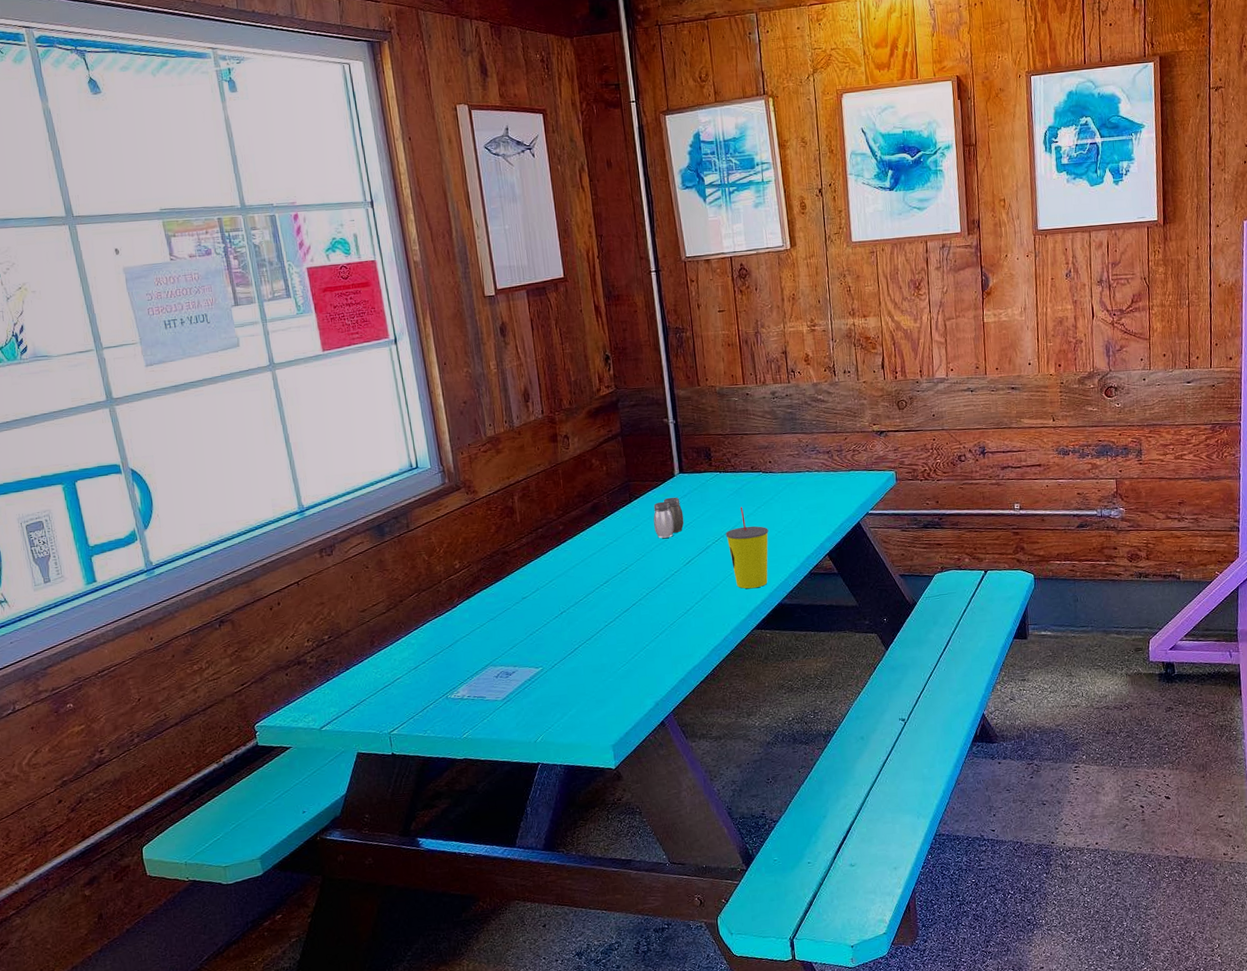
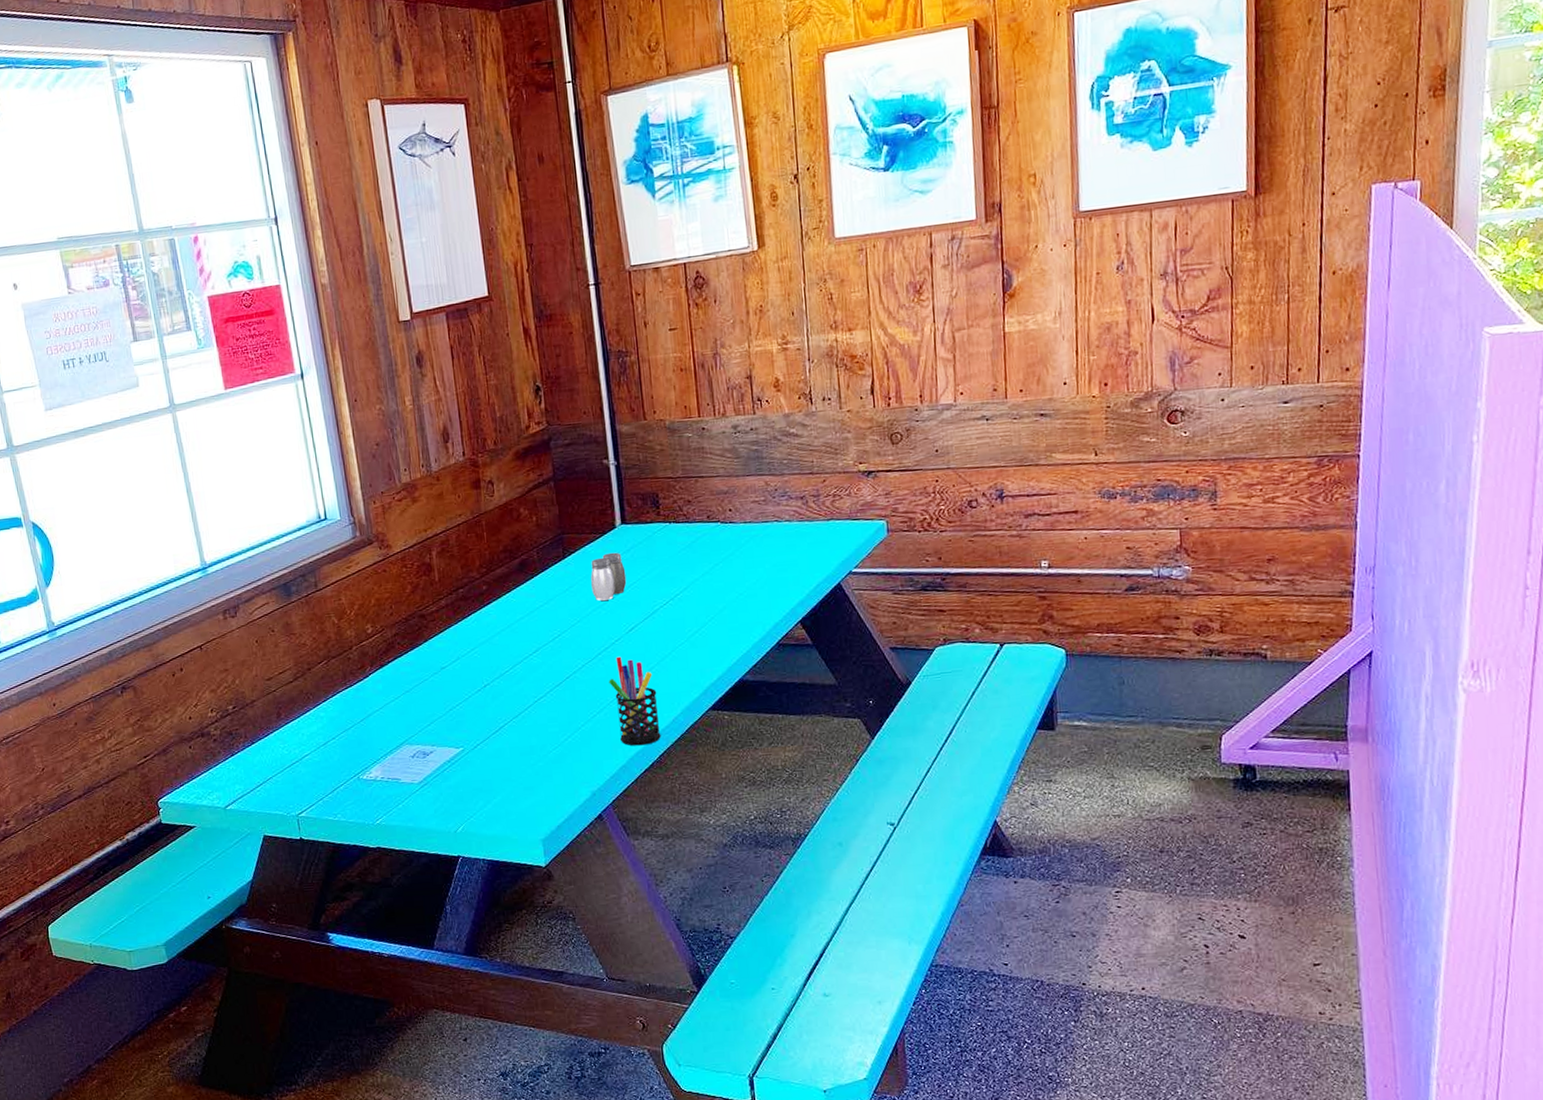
pen holder: none [669,585,714,662] -> present [608,656,661,746]
straw: present [725,507,769,589] -> none [676,564,728,662]

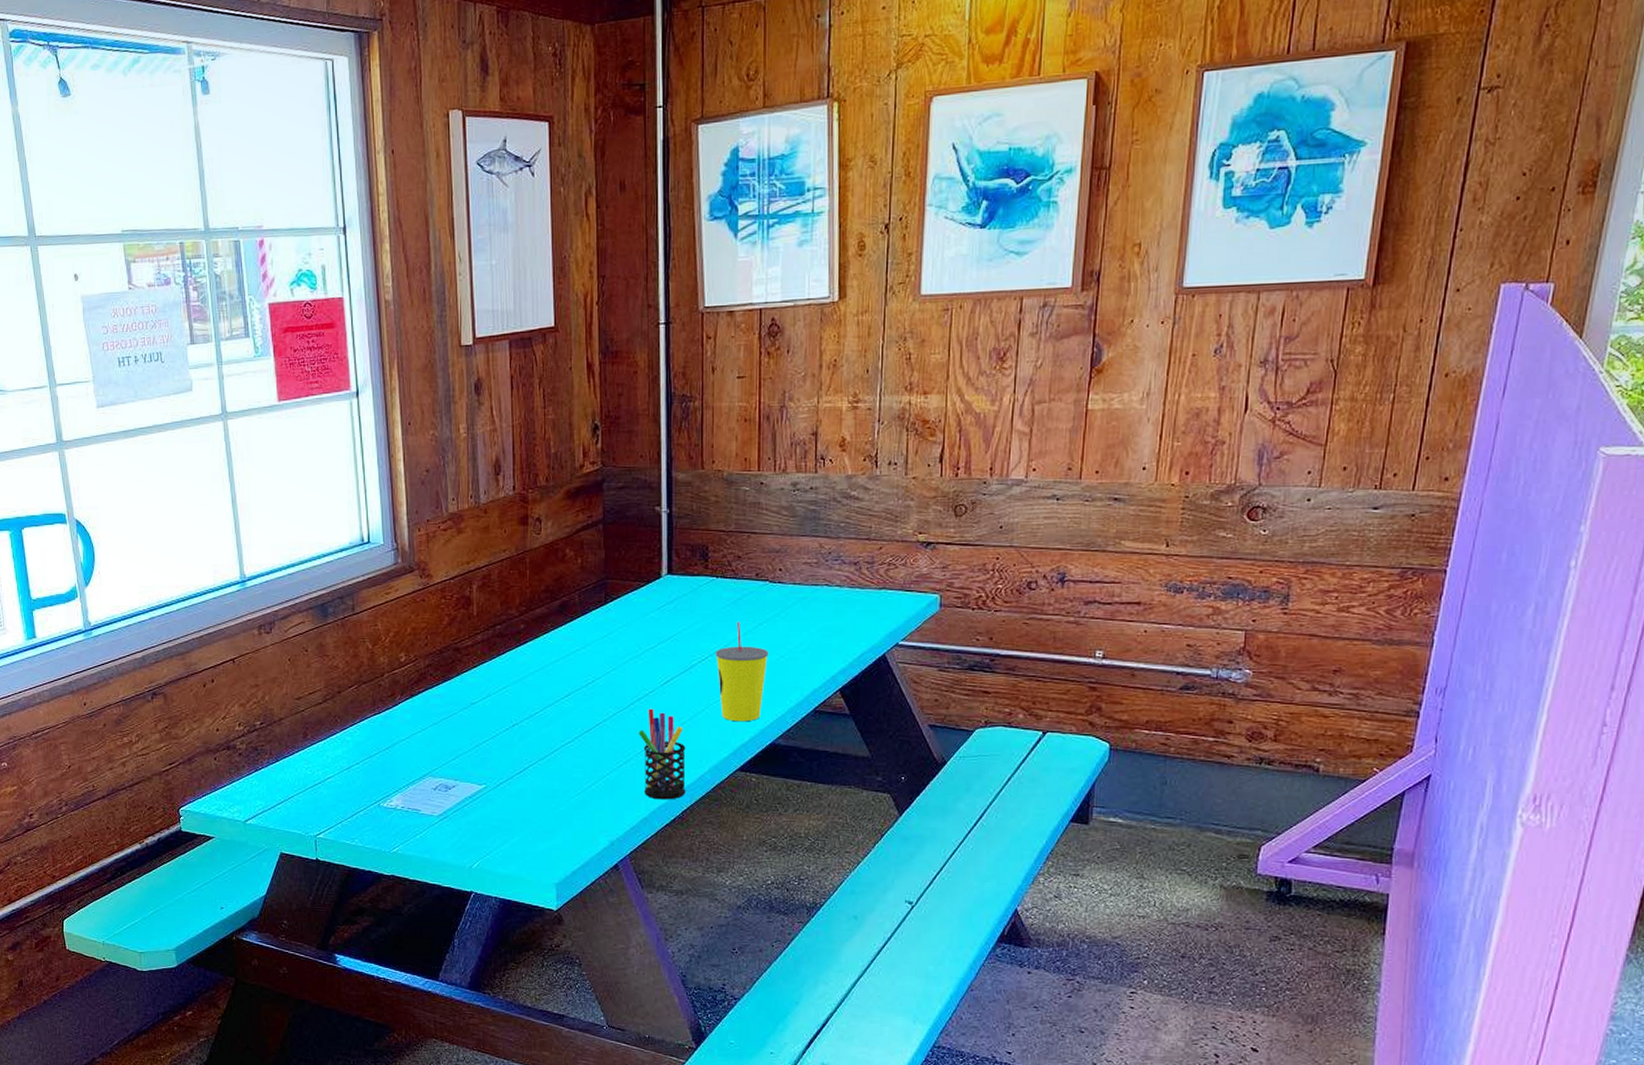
salt and pepper shaker: present [591,552,627,601] -> none [631,602,667,650]
straw: none [676,564,728,662] -> present [715,622,769,722]

